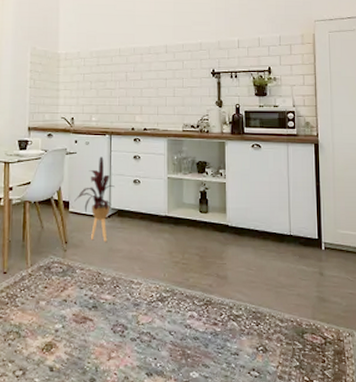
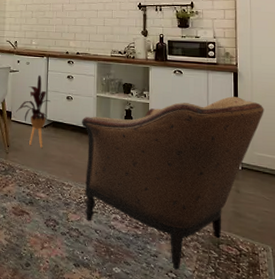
armchair: none [151,170,347,367] -> present [82,96,264,270]

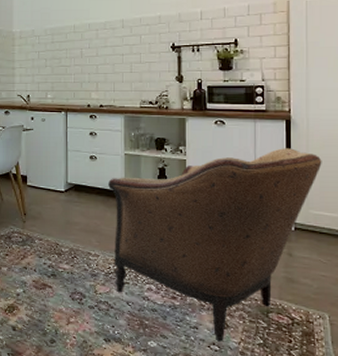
house plant: present [16,75,50,148] -> none [32,133,71,215]

